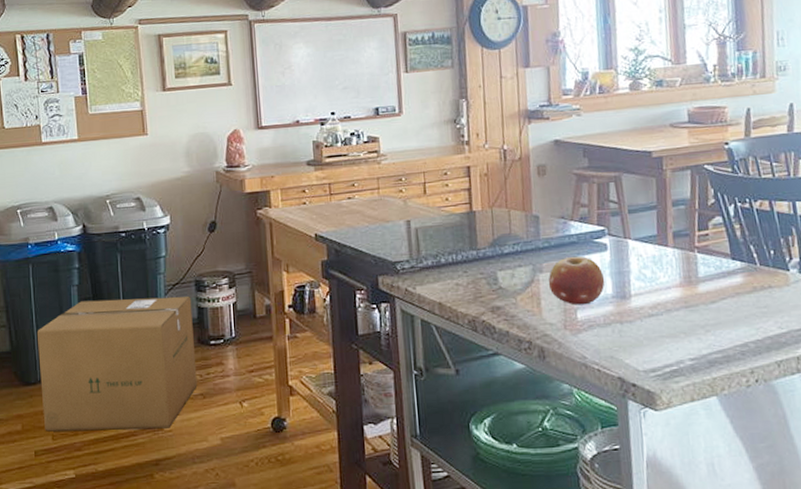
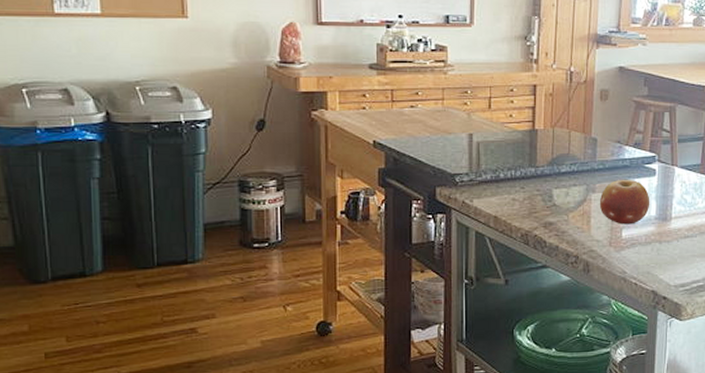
box: present [37,296,198,432] -> none [48,195,238,333]

